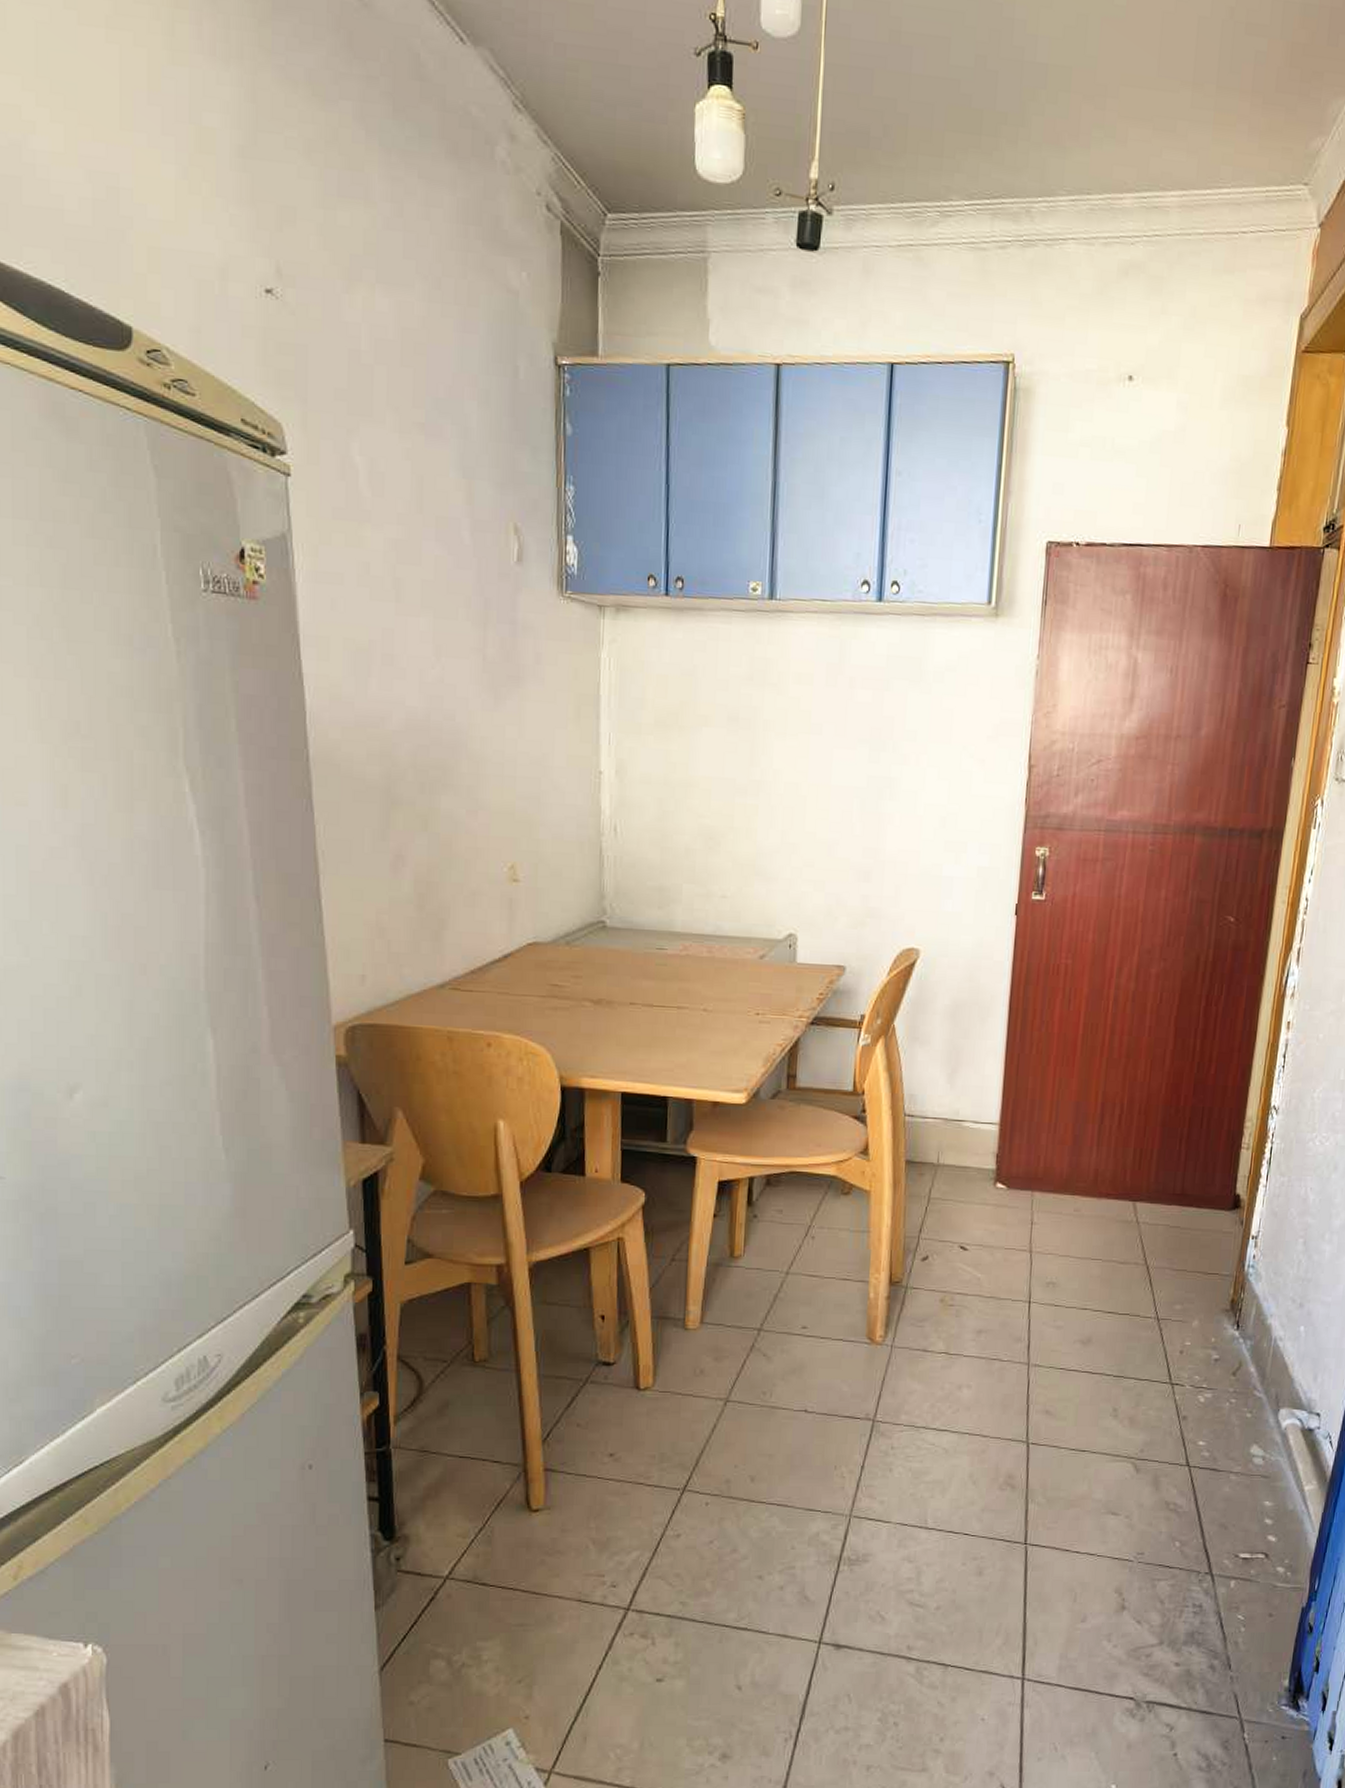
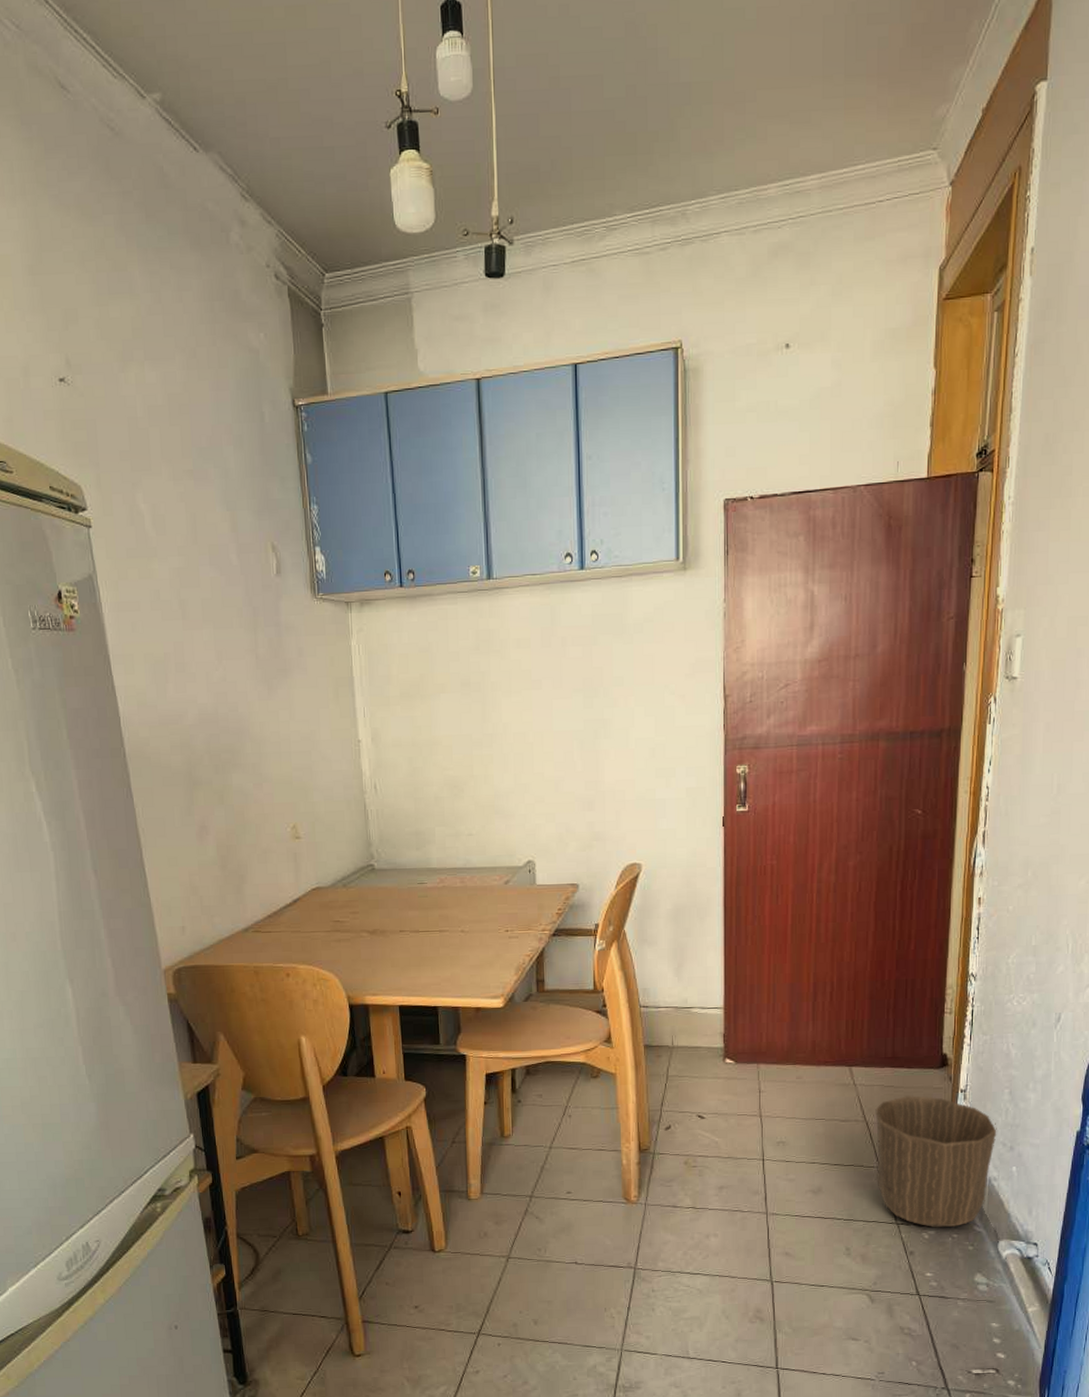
waste basket: none [1153,1239,1288,1391] -> present [875,1096,997,1228]

